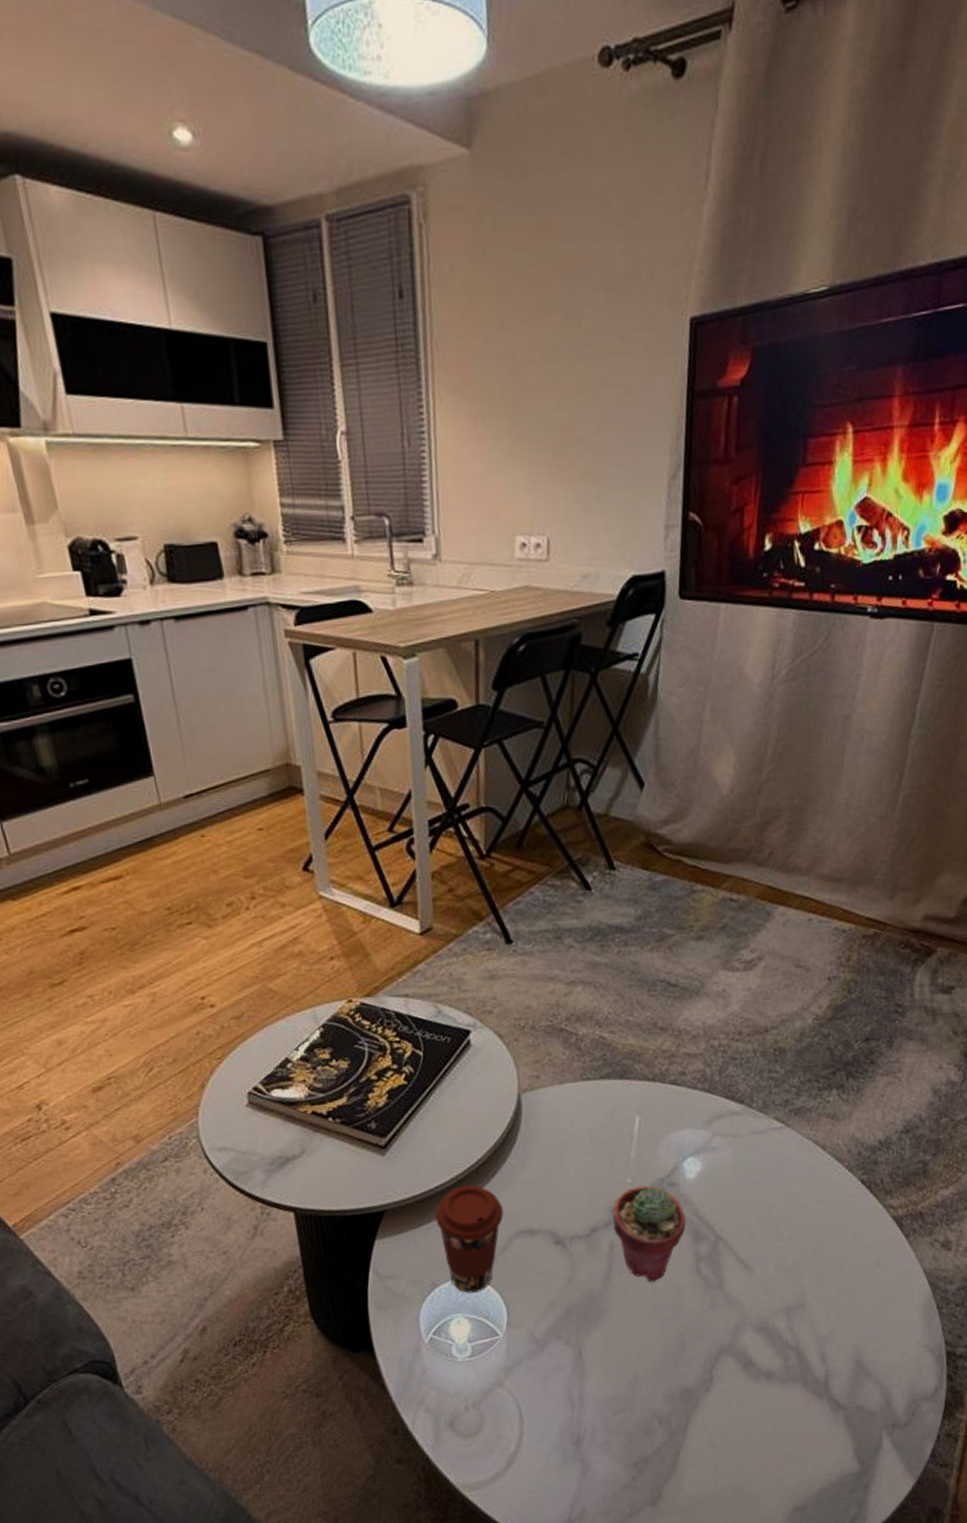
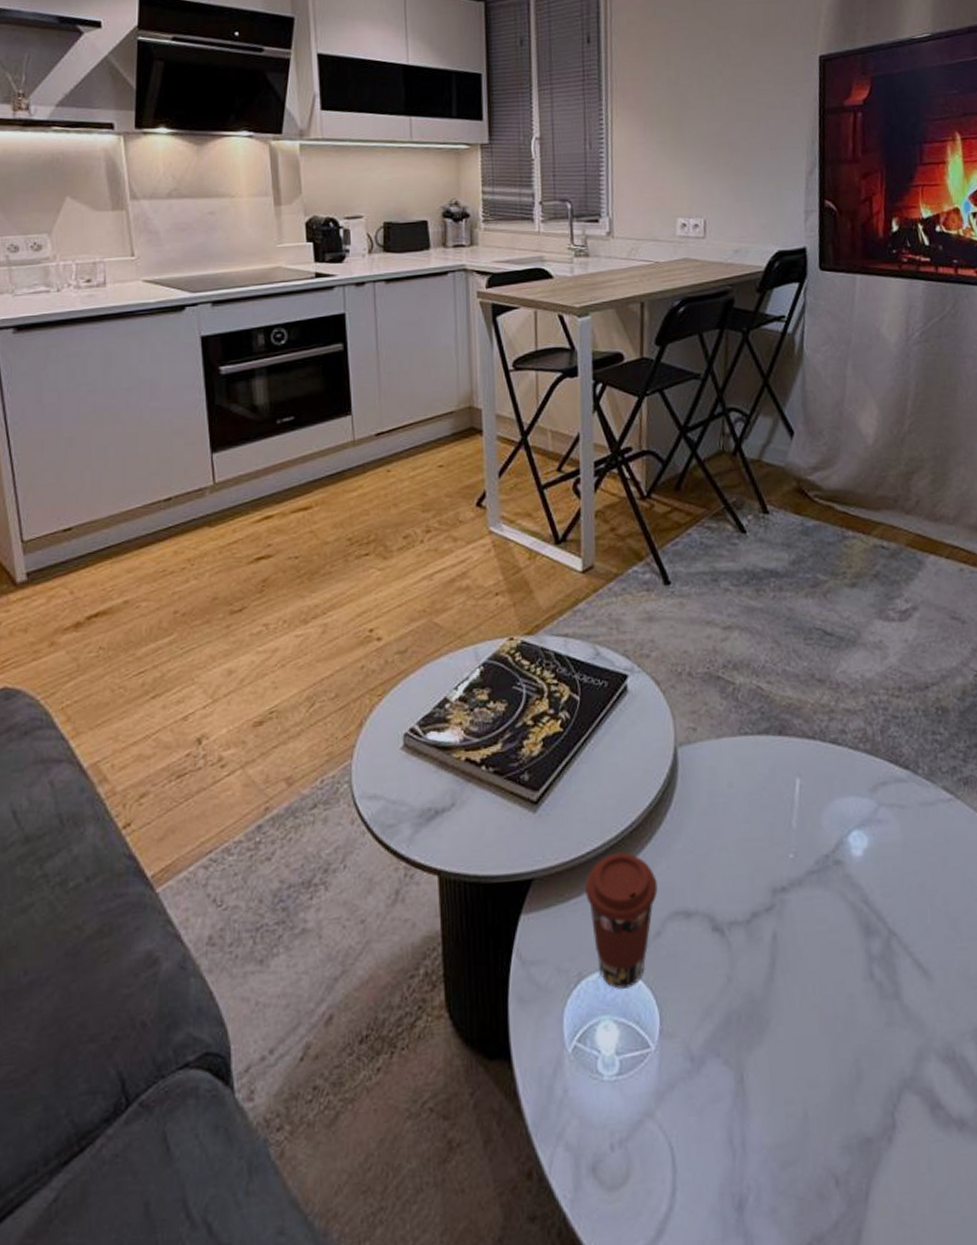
potted succulent: present [612,1185,687,1282] -> none [773,862,855,986]

